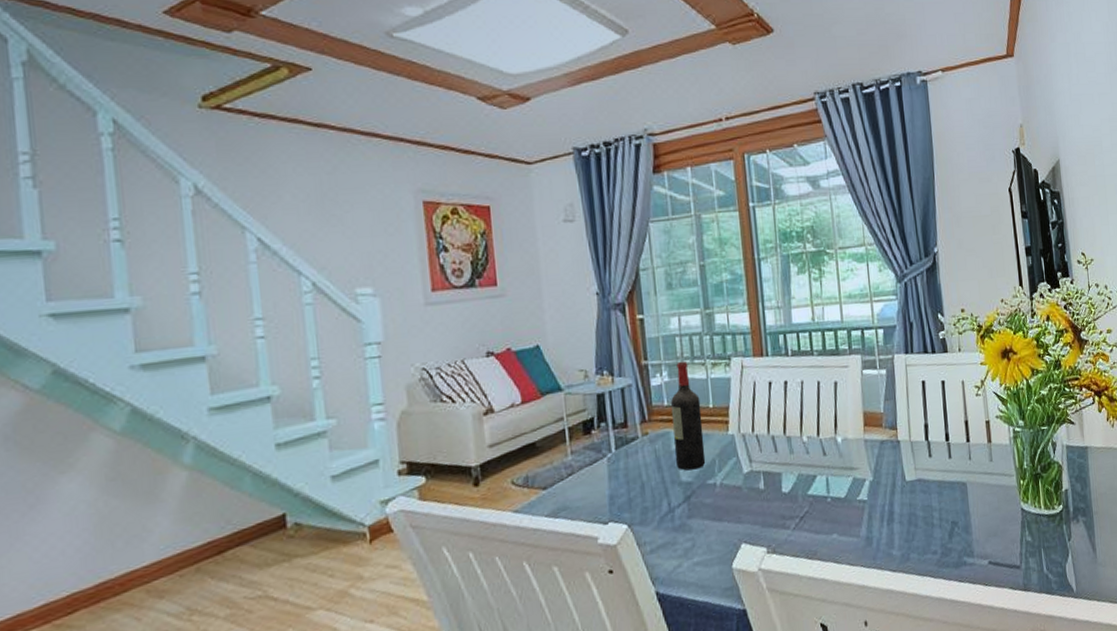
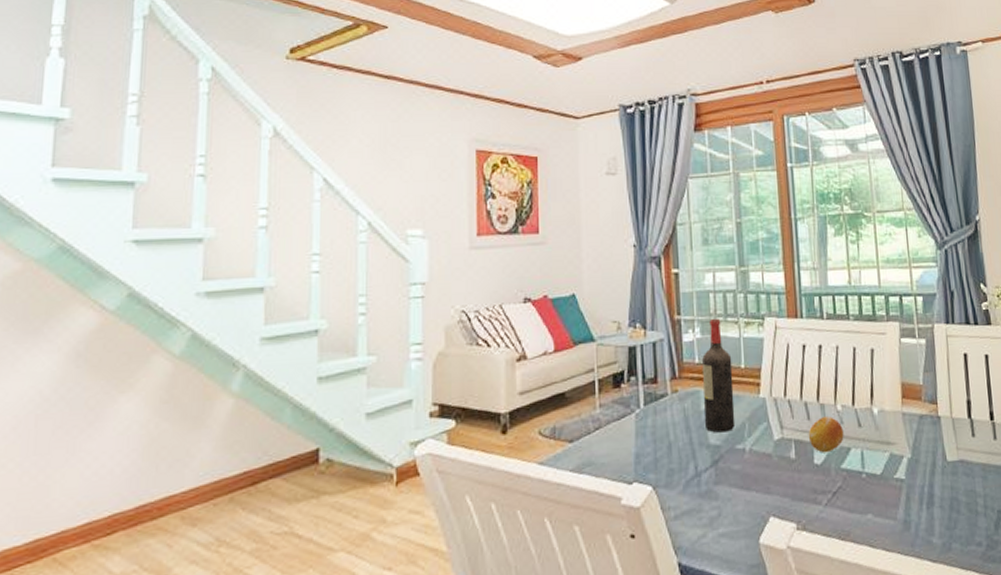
fruit: none [776,447,810,482] -> present [808,415,844,453]

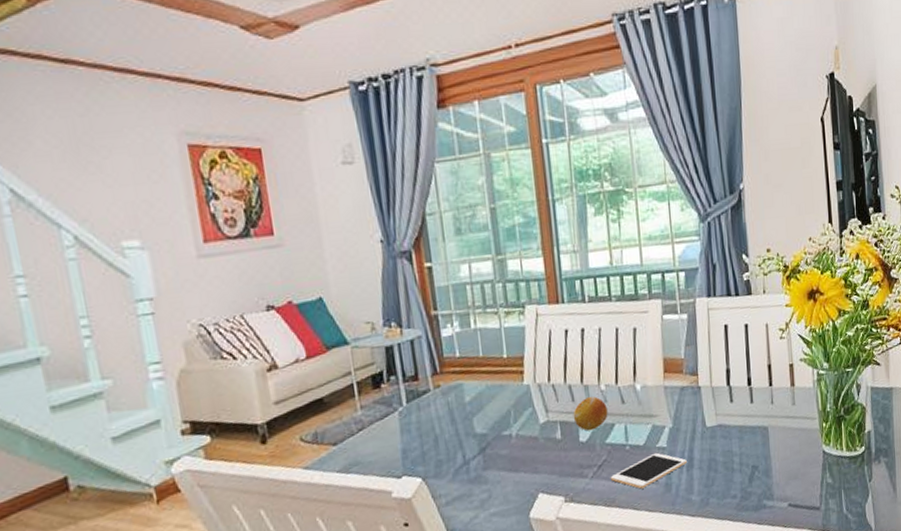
wine bottle: present [702,318,736,433] -> none [463,309,501,423]
cell phone: none [845,484,927,524] -> present [610,452,687,489]

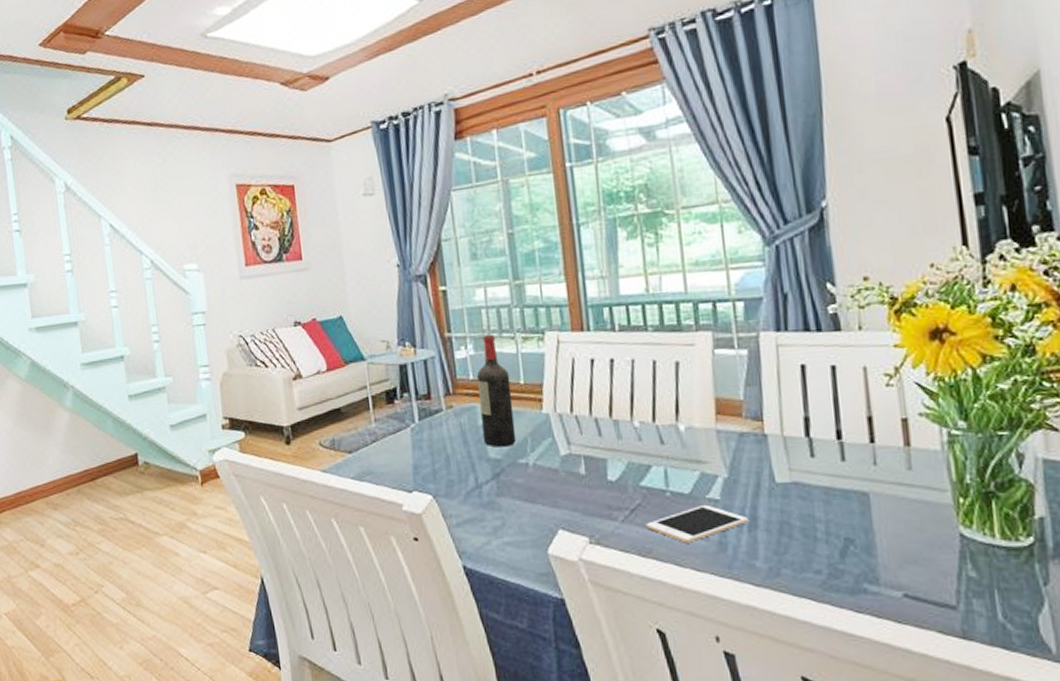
wine bottle: none [463,309,501,423] -> present [477,334,517,447]
fruit: present [573,396,608,431] -> none [599,432,643,470]

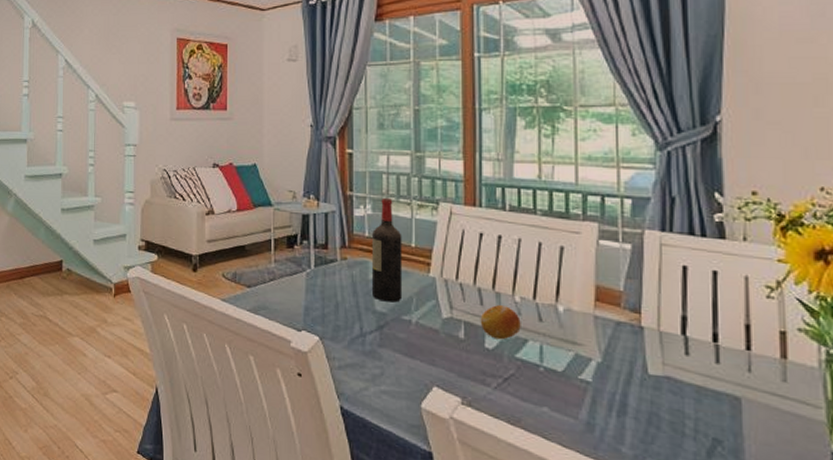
fruit: none [599,432,643,470] -> present [480,304,521,340]
cell phone: present [645,504,748,543] -> none [517,384,618,419]

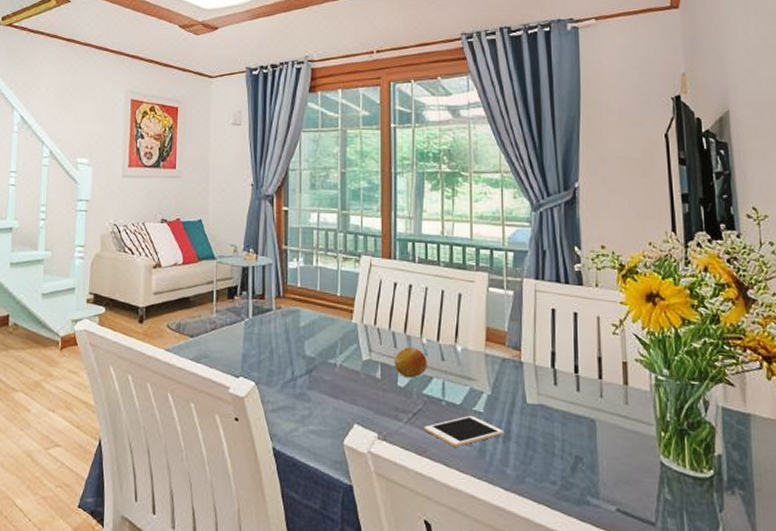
wine bottle: present [371,197,403,303] -> none [302,251,330,348]
cell phone: none [517,384,618,419] -> present [424,415,503,447]

